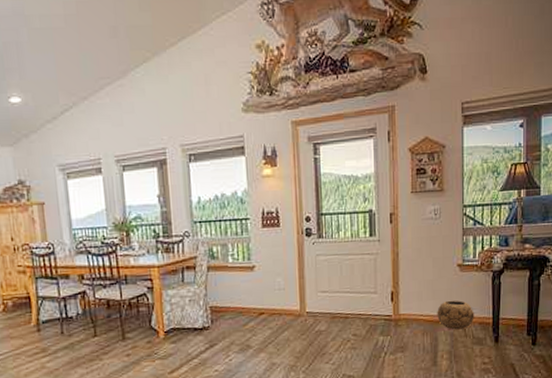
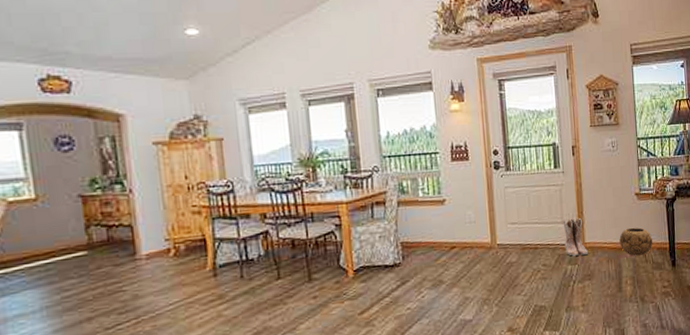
boots: none [376,288,403,328] -> present [562,217,589,256]

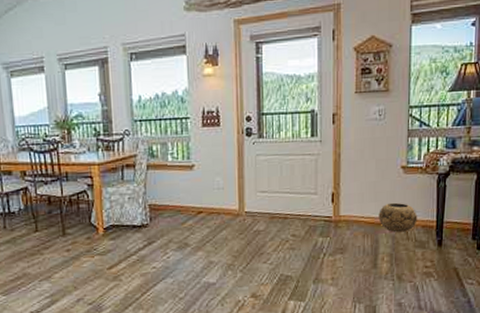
boots: present [562,217,589,256] -> none [316,189,343,229]

